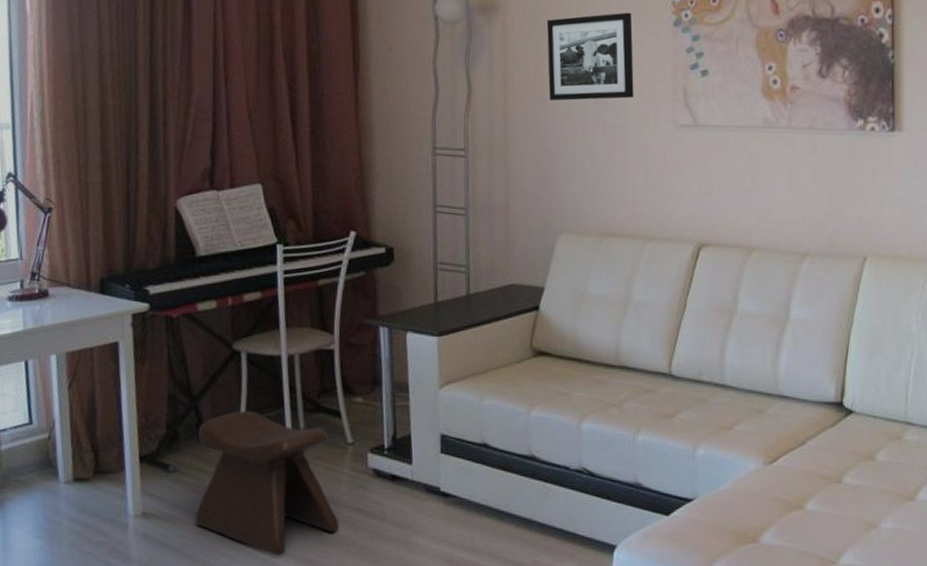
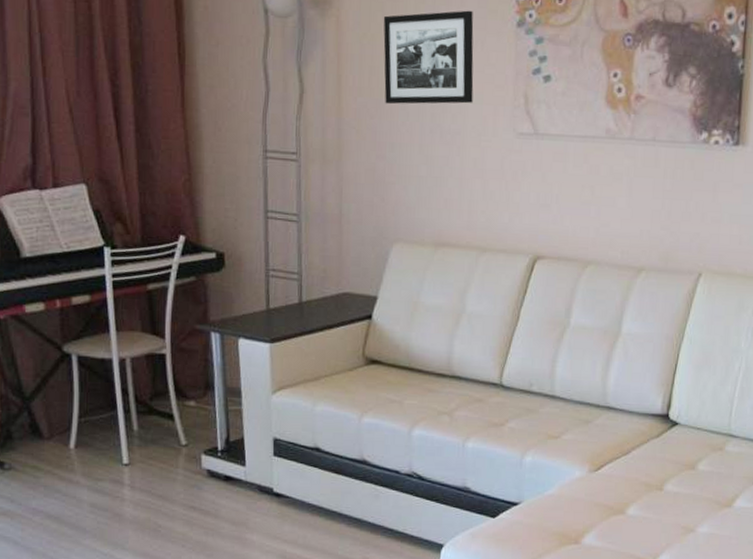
stool: present [194,410,339,556] -> none [31,412,175,549]

